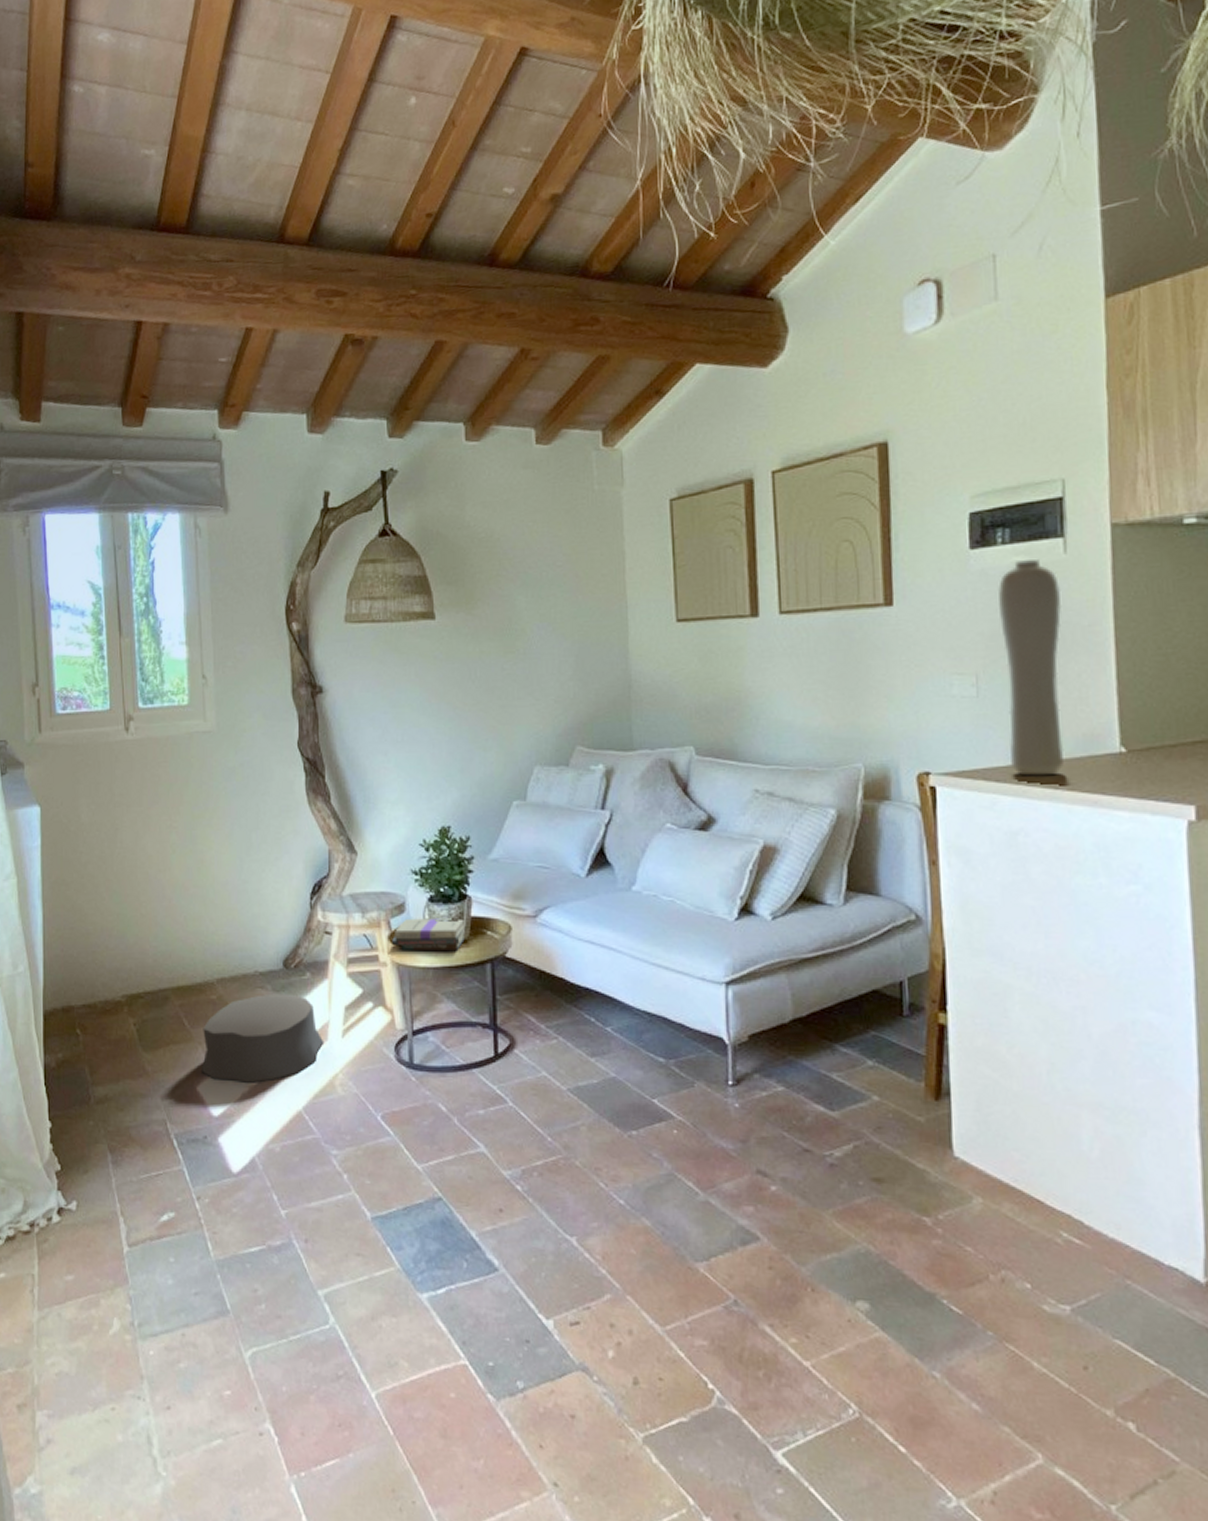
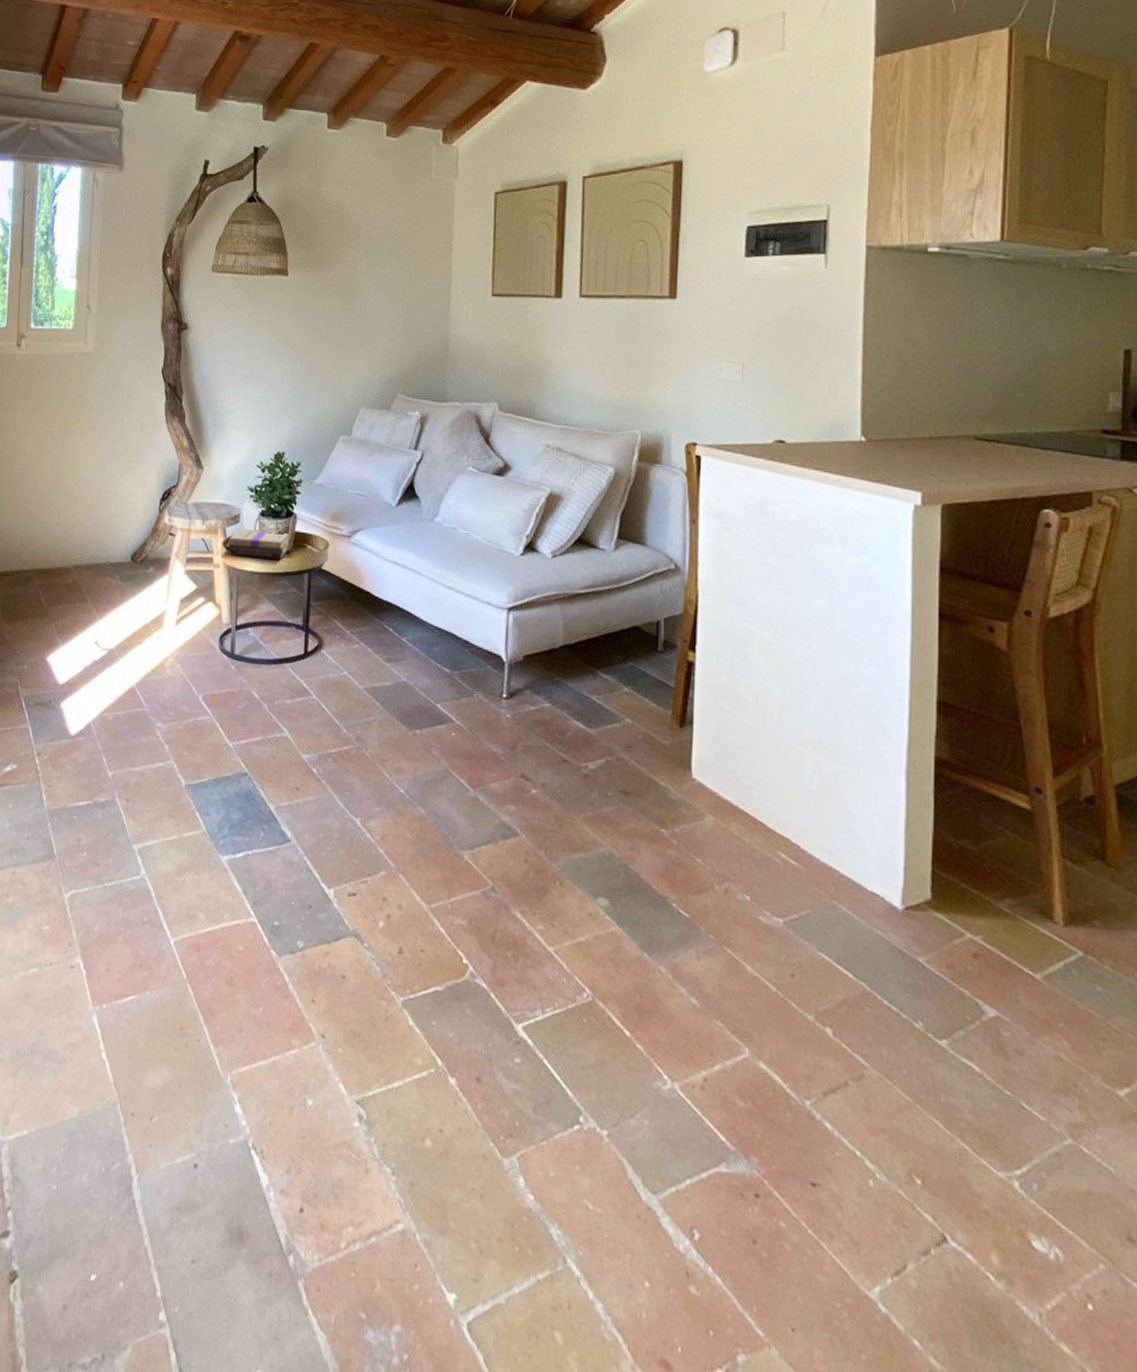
pouf: present [200,993,325,1083] -> none [51,582,160,659]
vase: present [998,560,1065,776] -> none [765,270,820,456]

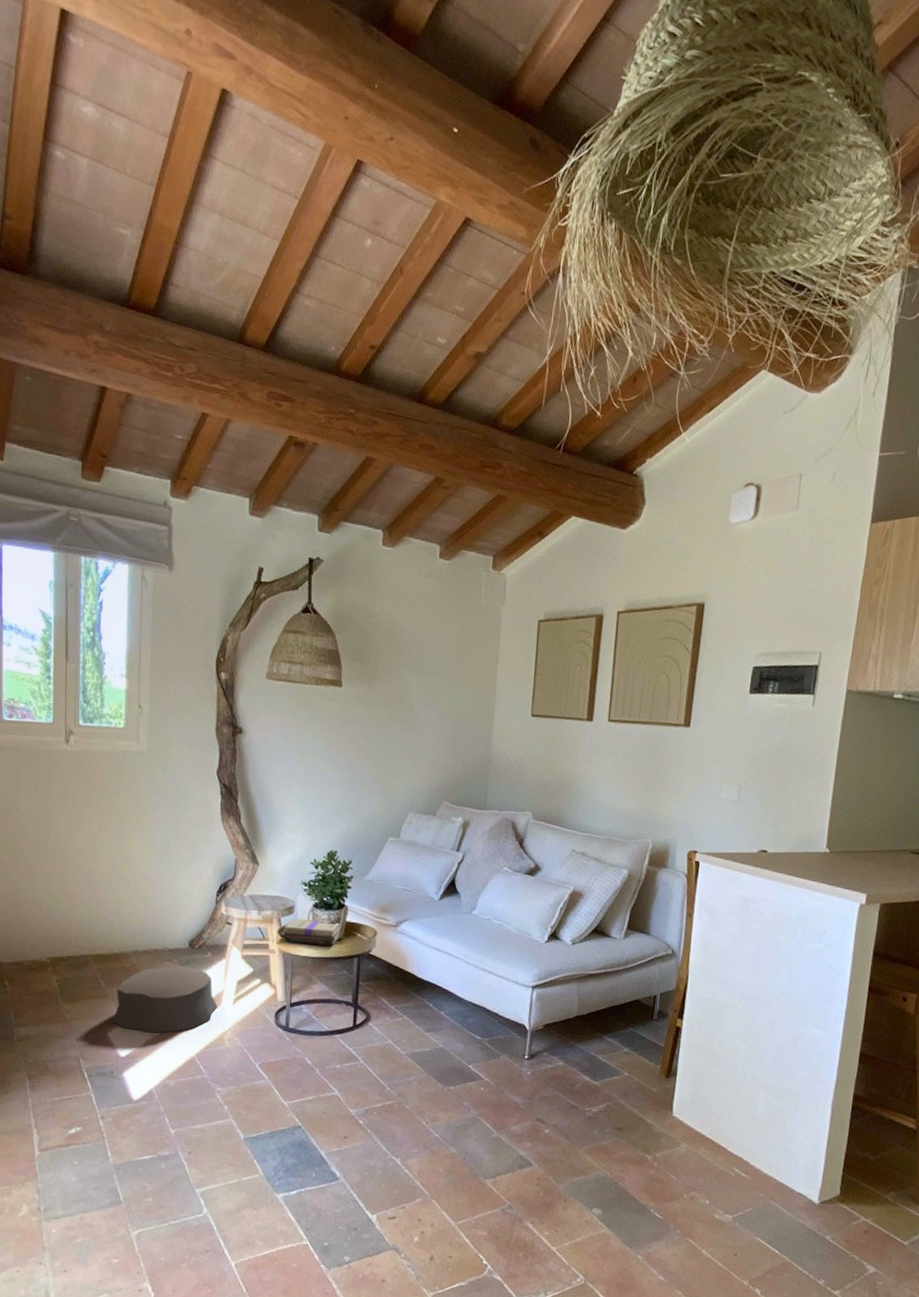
pouf: none [51,582,160,659] -> present [112,966,218,1034]

